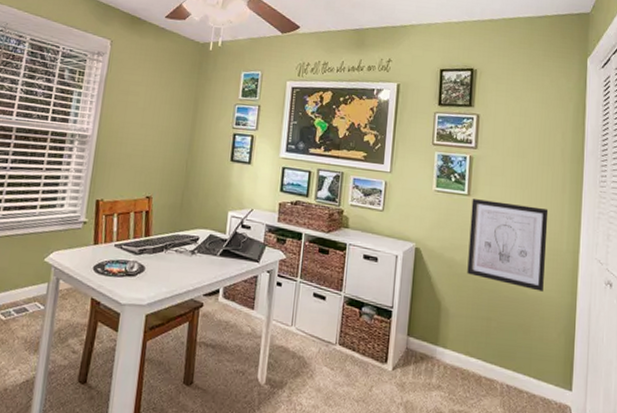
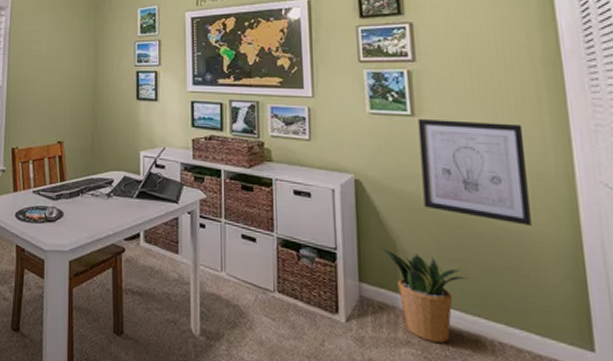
potted plant: none [429,307,492,386] -> present [382,248,469,343]

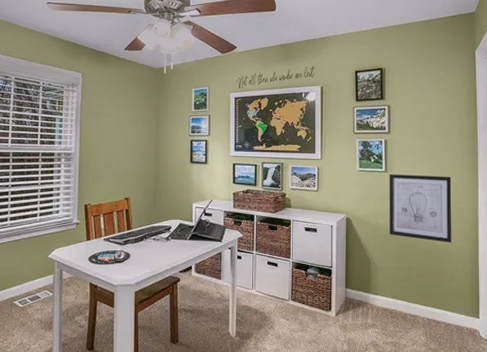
potted plant: present [382,248,469,343] -> none [361,264,413,323]

